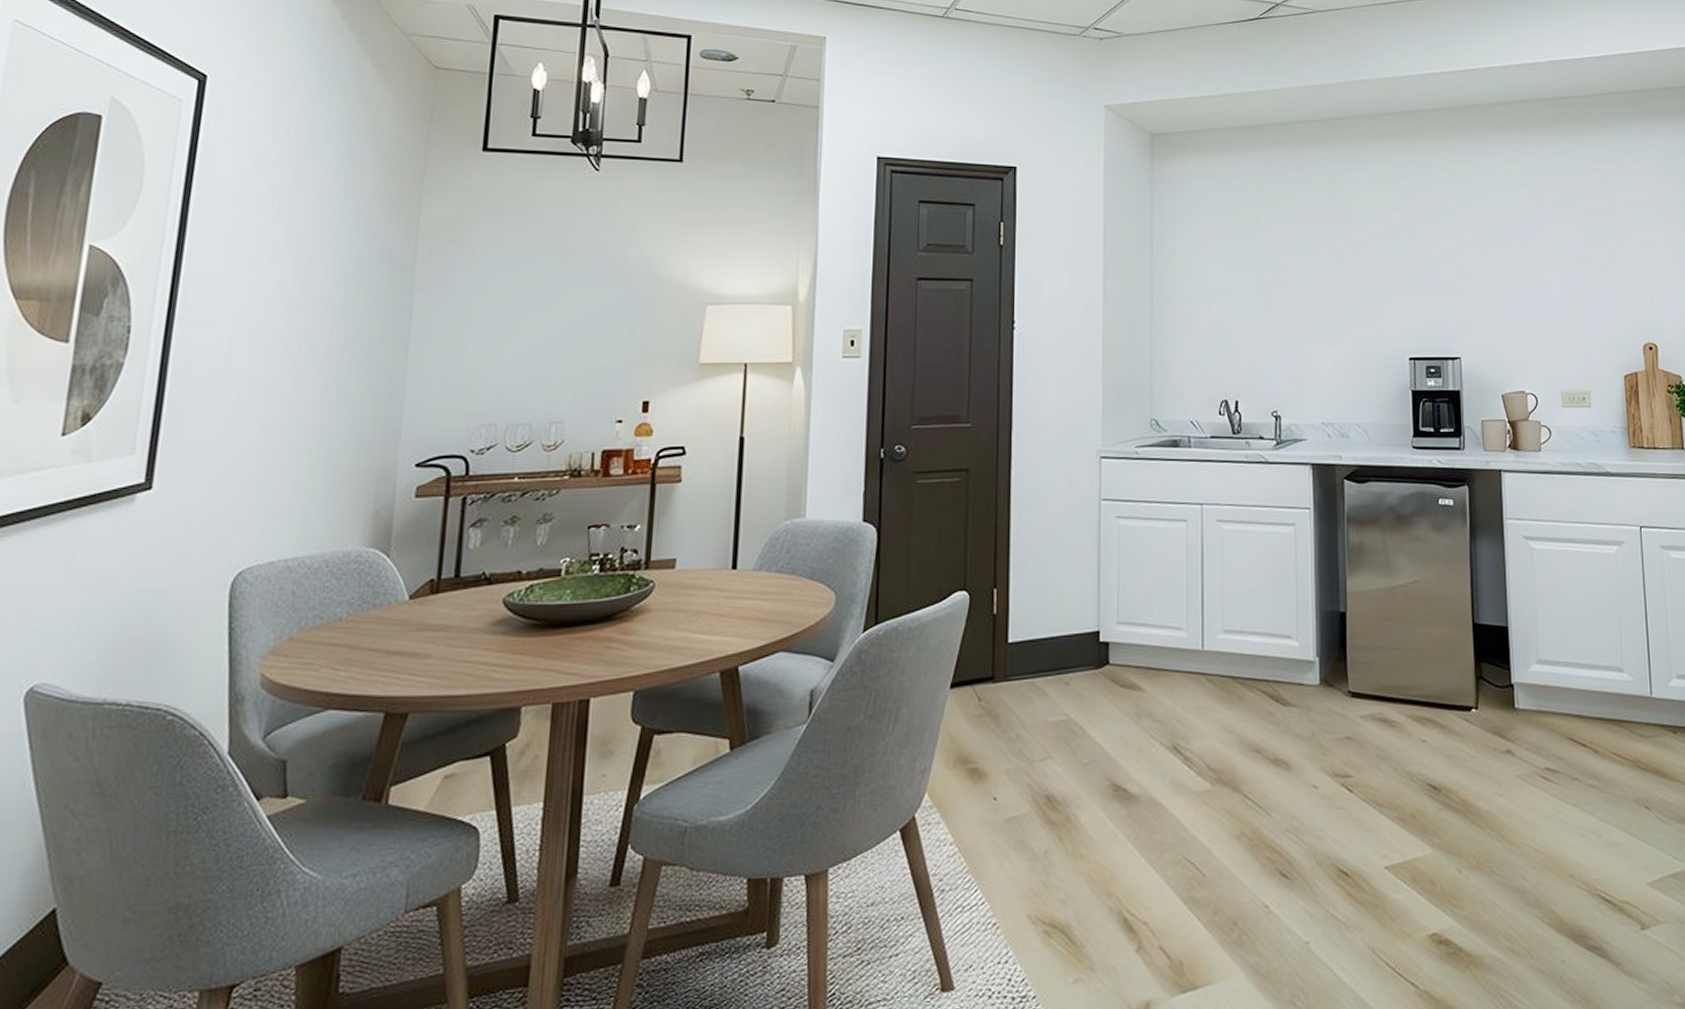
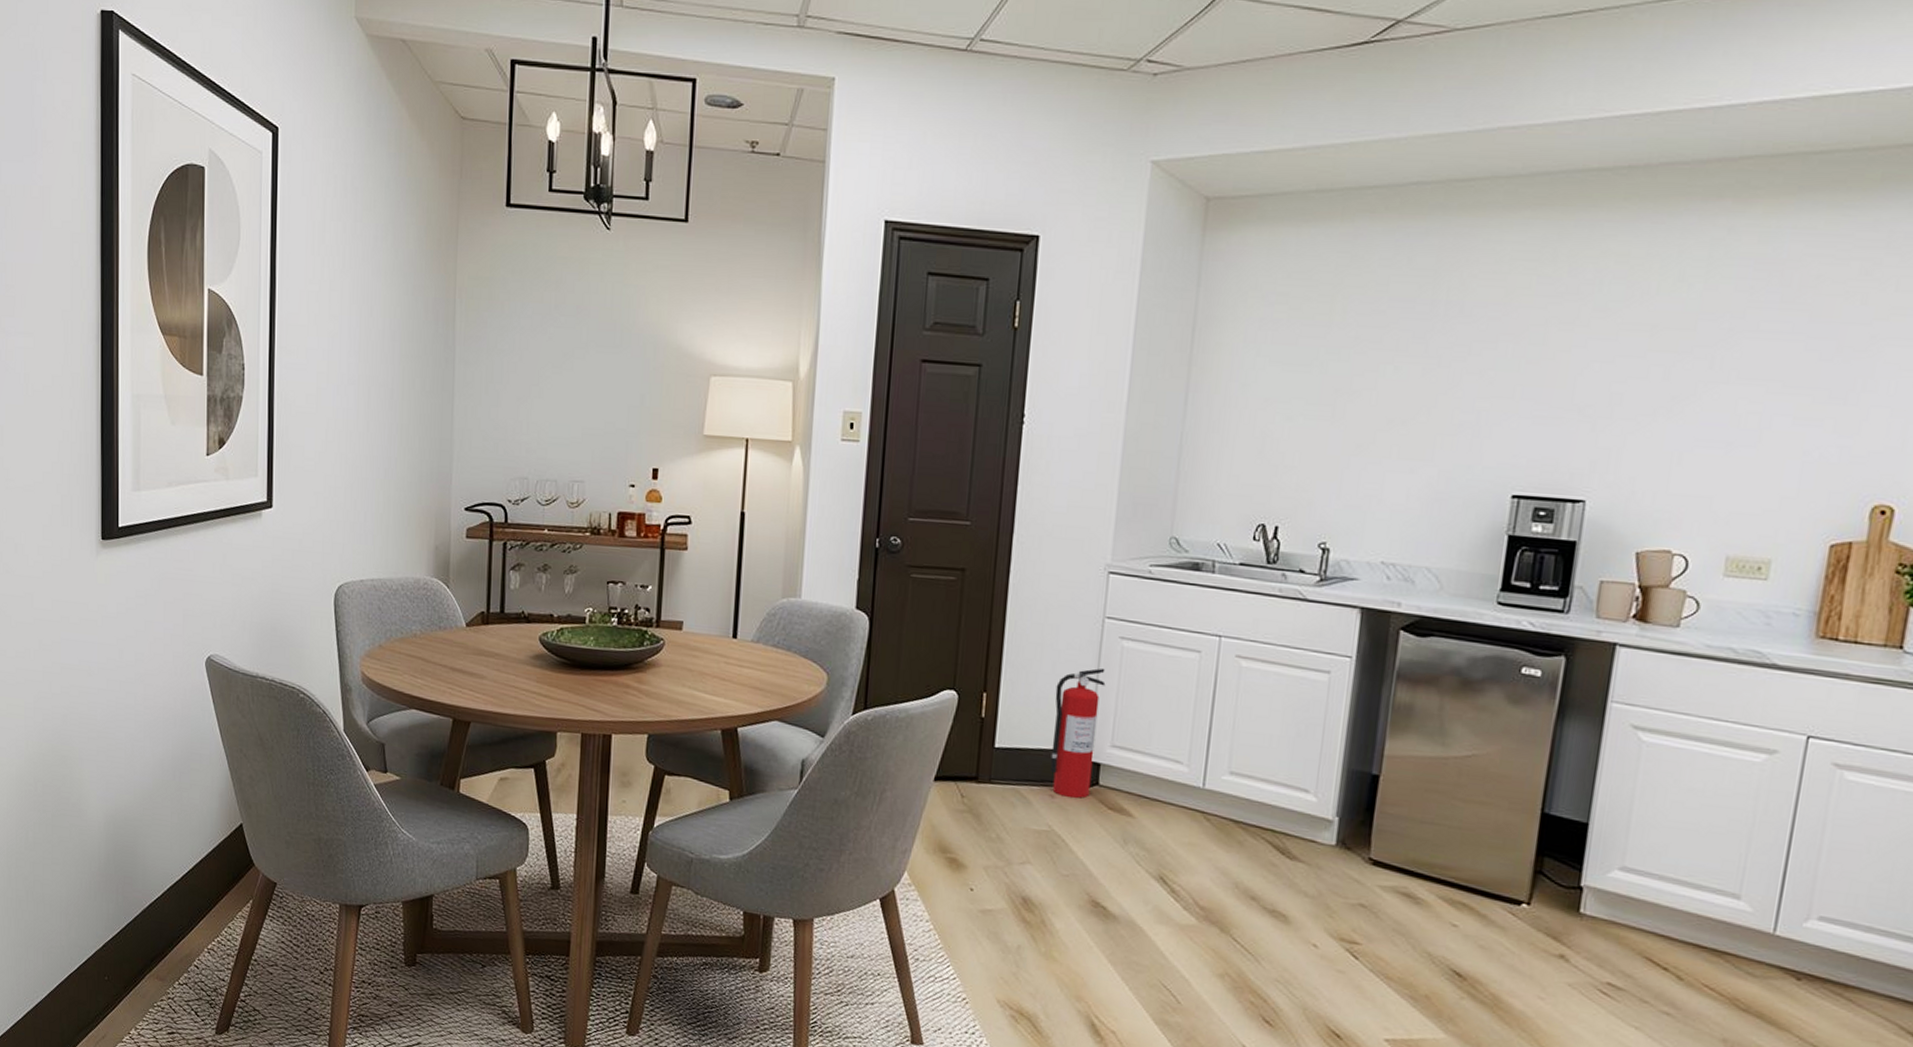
fire extinguisher: none [1062,548,1107,682] -> present [1050,668,1106,799]

